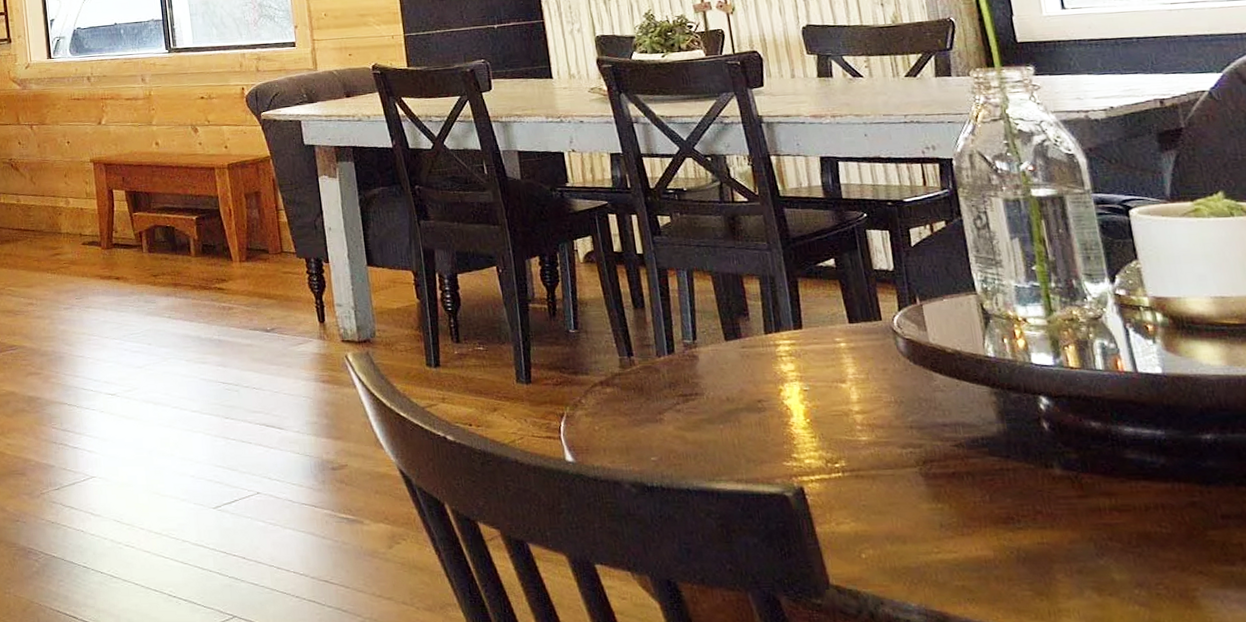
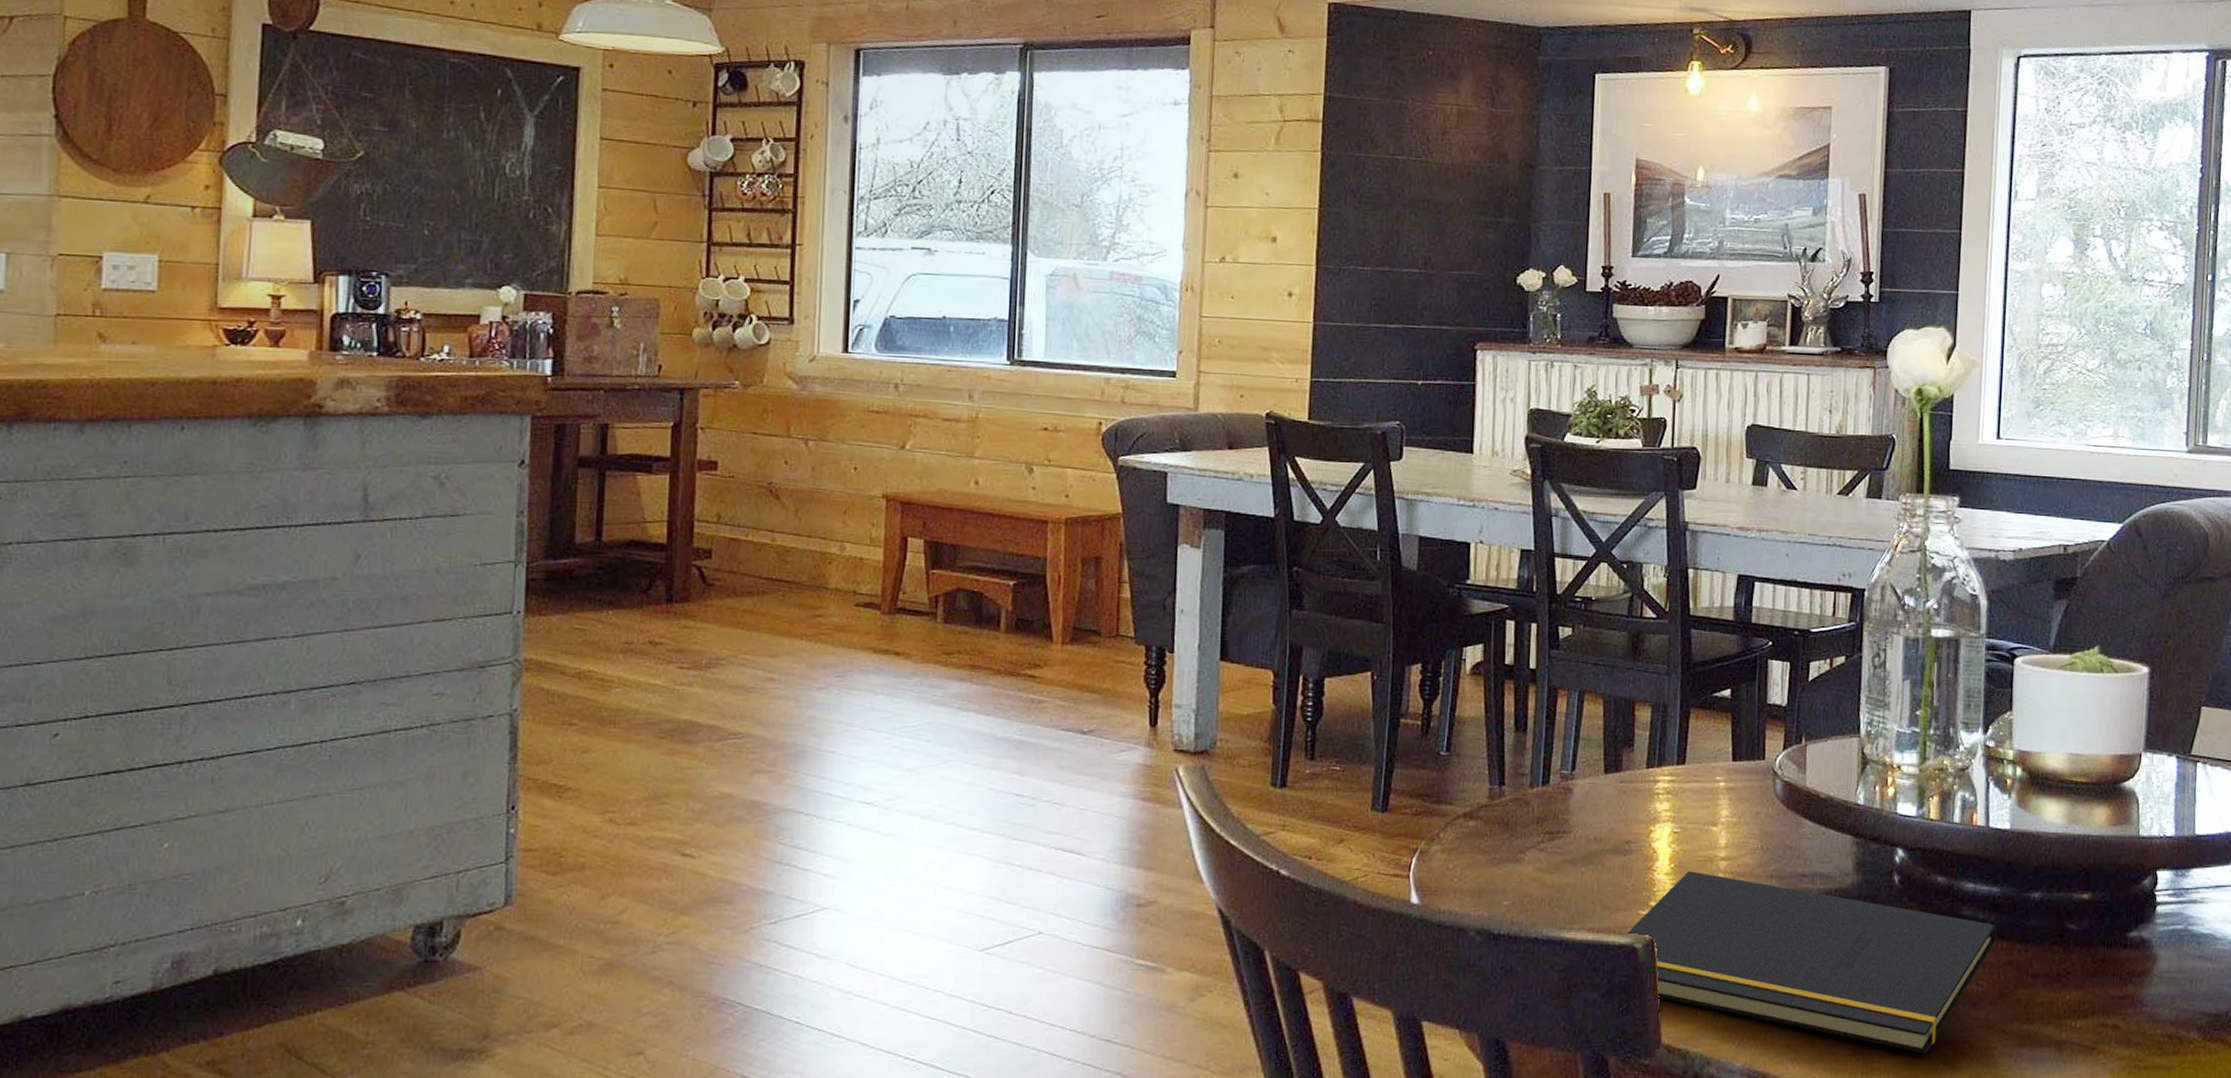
notepad: none [773,425,1172,595] -> present [1625,871,1997,1054]

